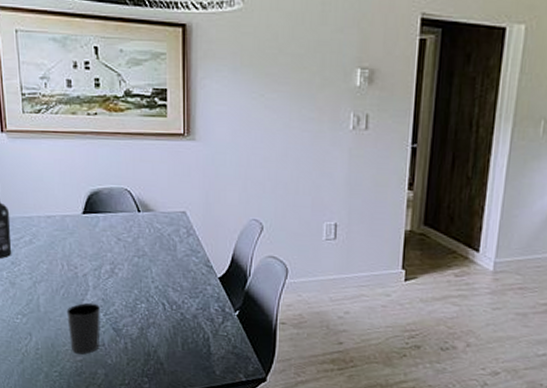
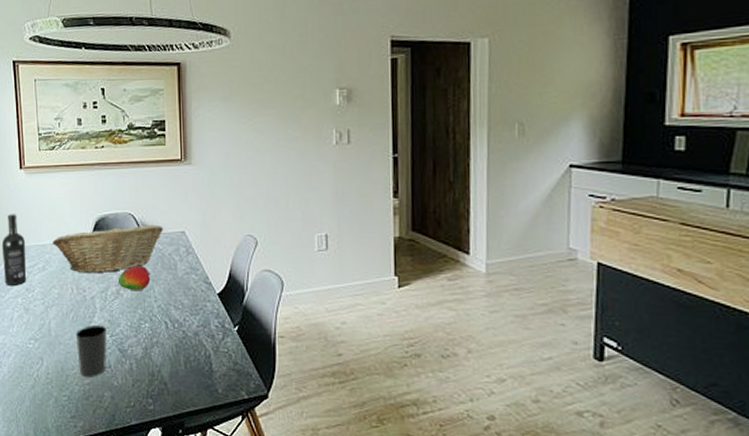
fruit basket: none [39,199,163,250] -> present [52,224,164,273]
fruit: none [112,244,148,271] -> present [118,265,151,291]

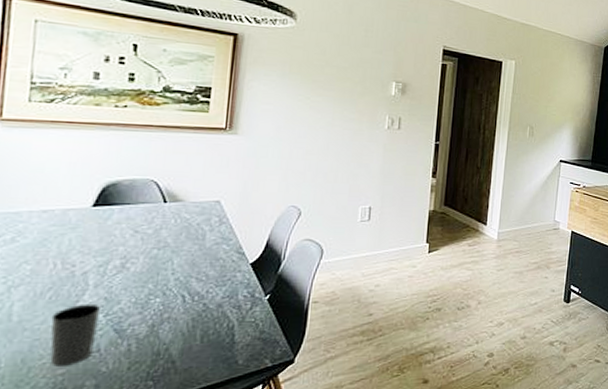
fruit basket: present [52,224,164,273] -> none [31,191,195,244]
fruit: present [118,265,151,291] -> none [124,235,171,264]

